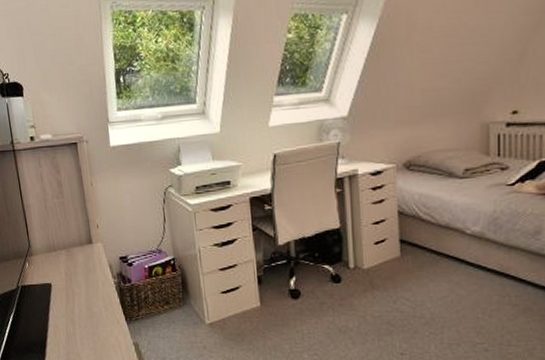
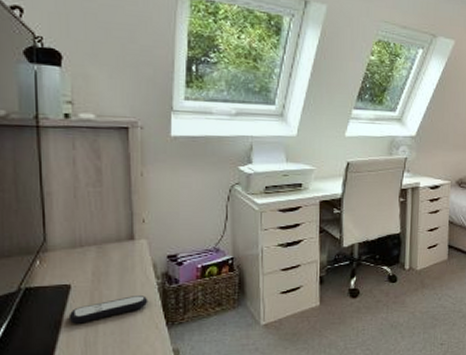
remote control: none [52,294,109,317] -> present [68,296,148,324]

